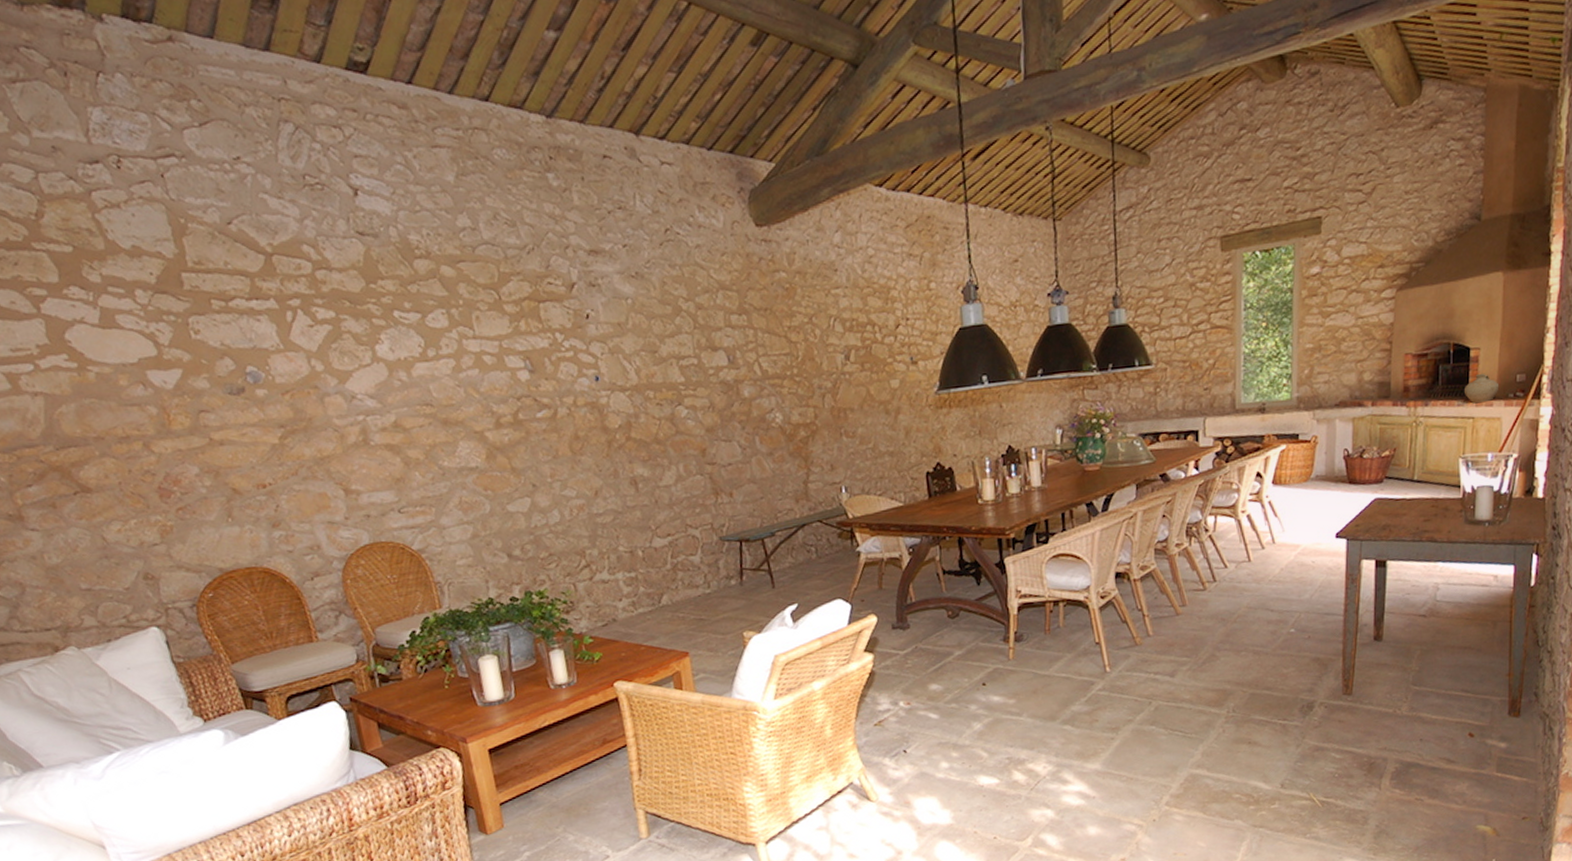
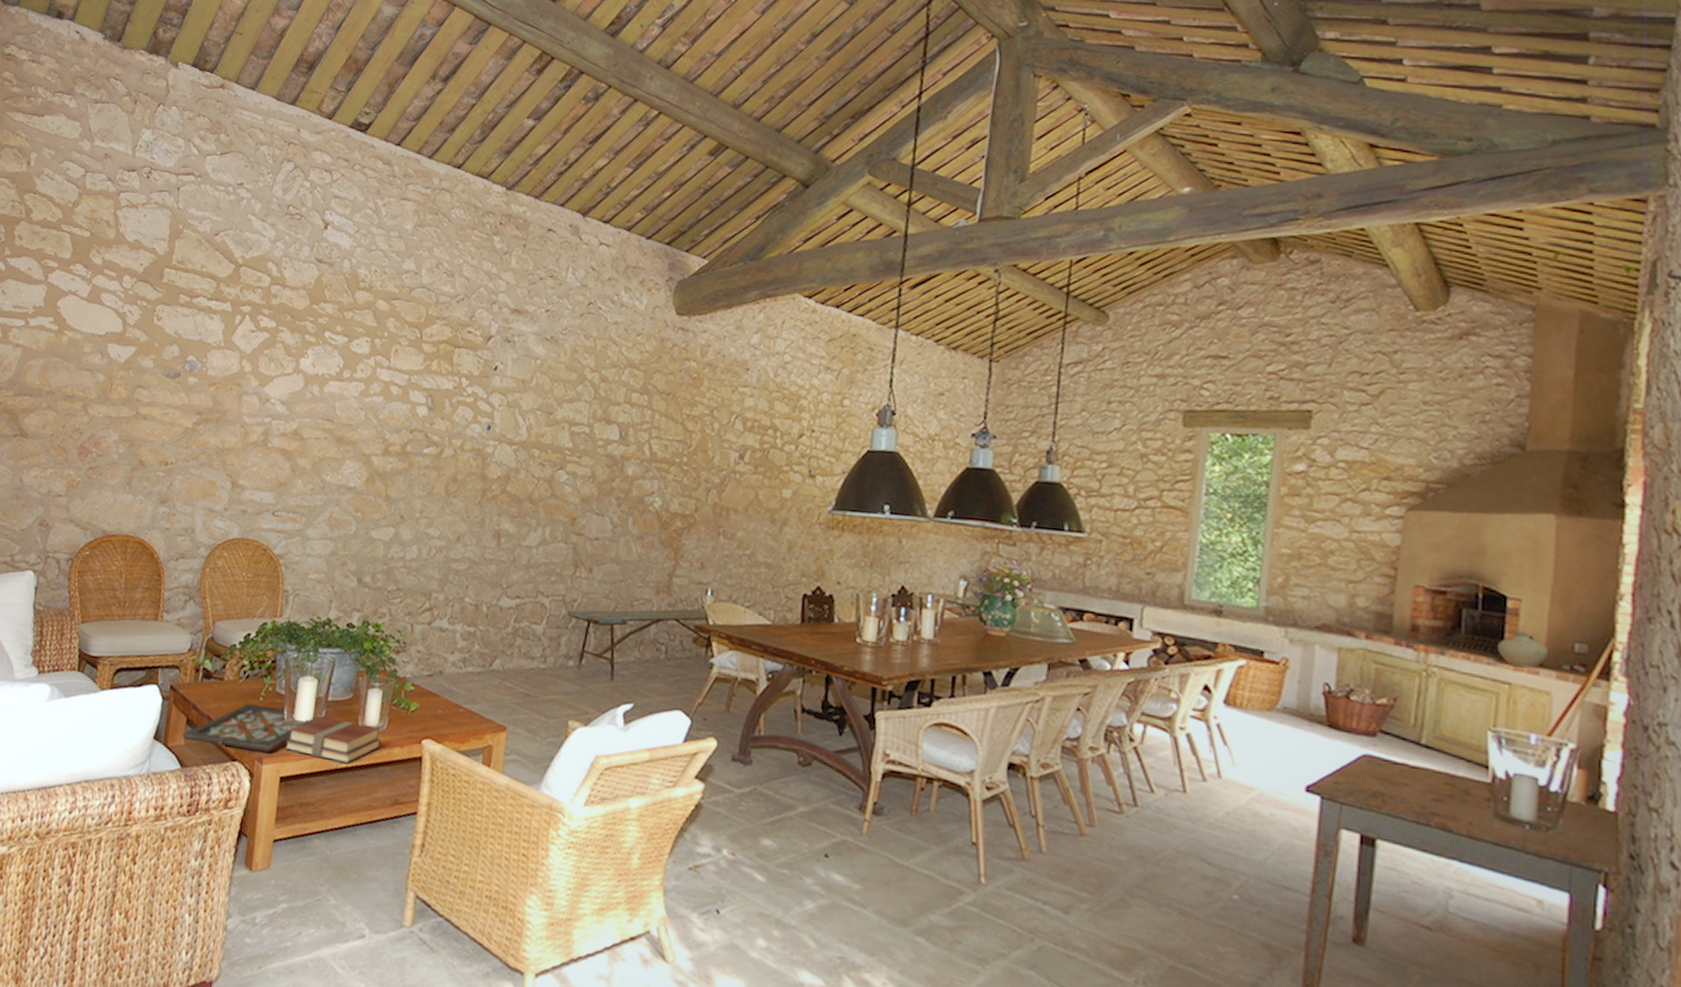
decorative tray: none [377,684,516,743] -> present [182,704,326,753]
books: none [482,683,576,725] -> present [285,716,382,764]

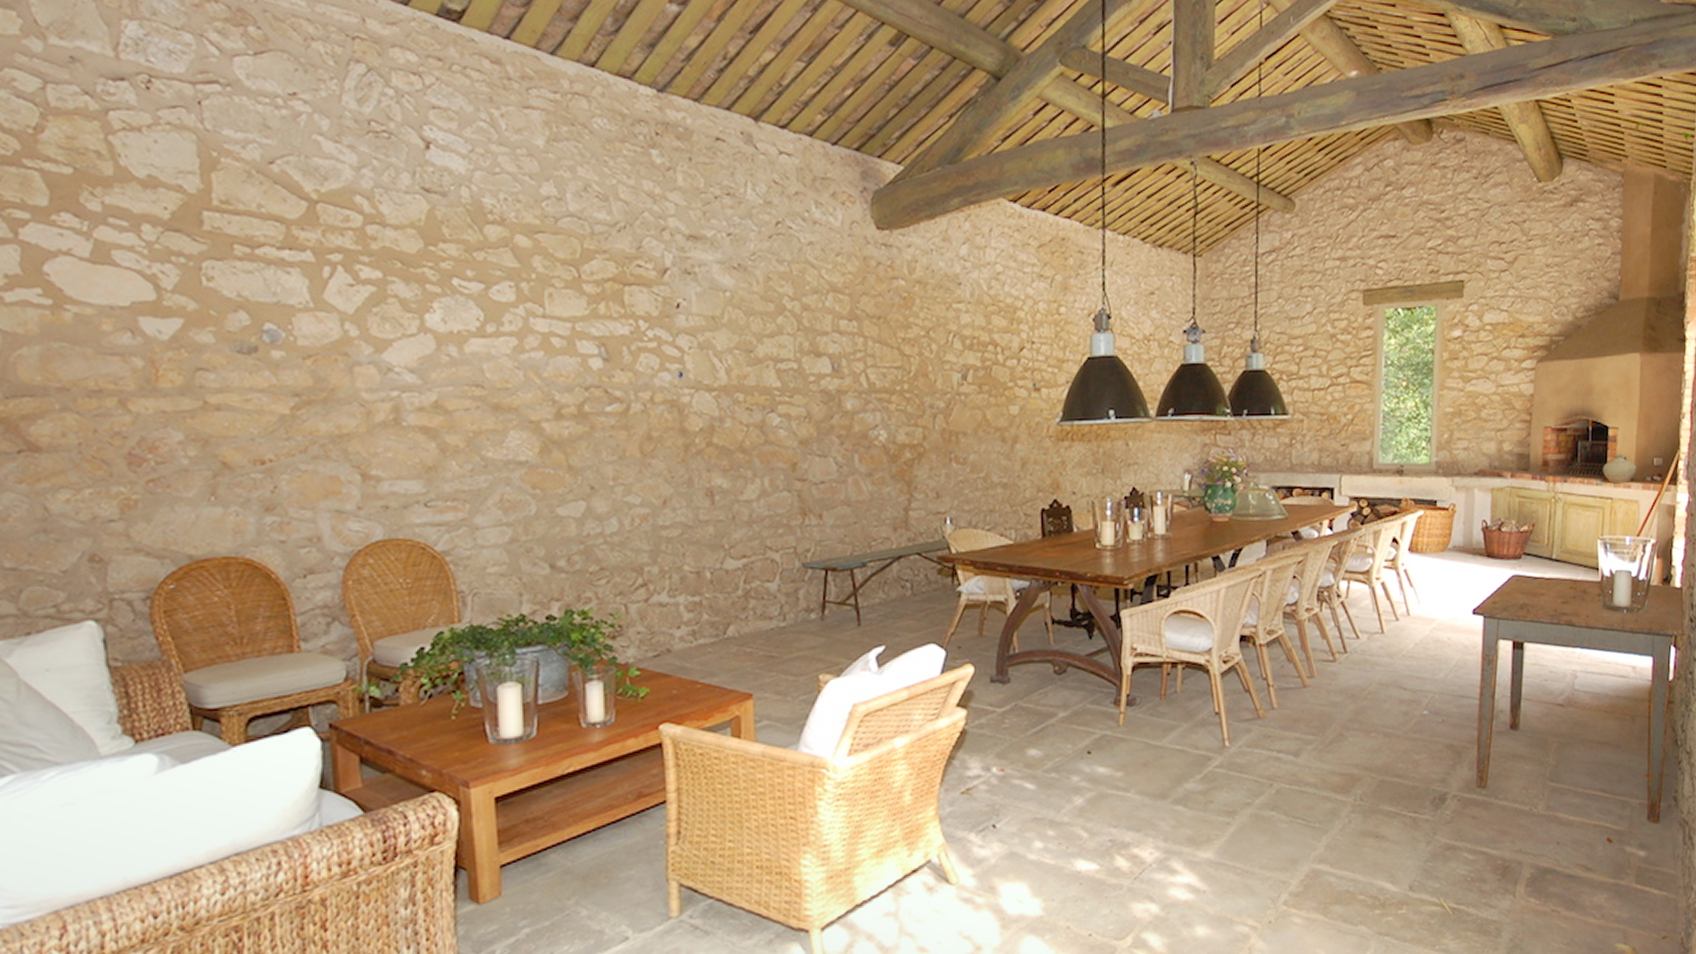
decorative tray: present [182,704,326,753] -> none [357,719,539,782]
books: present [285,716,382,764] -> none [493,722,612,768]

